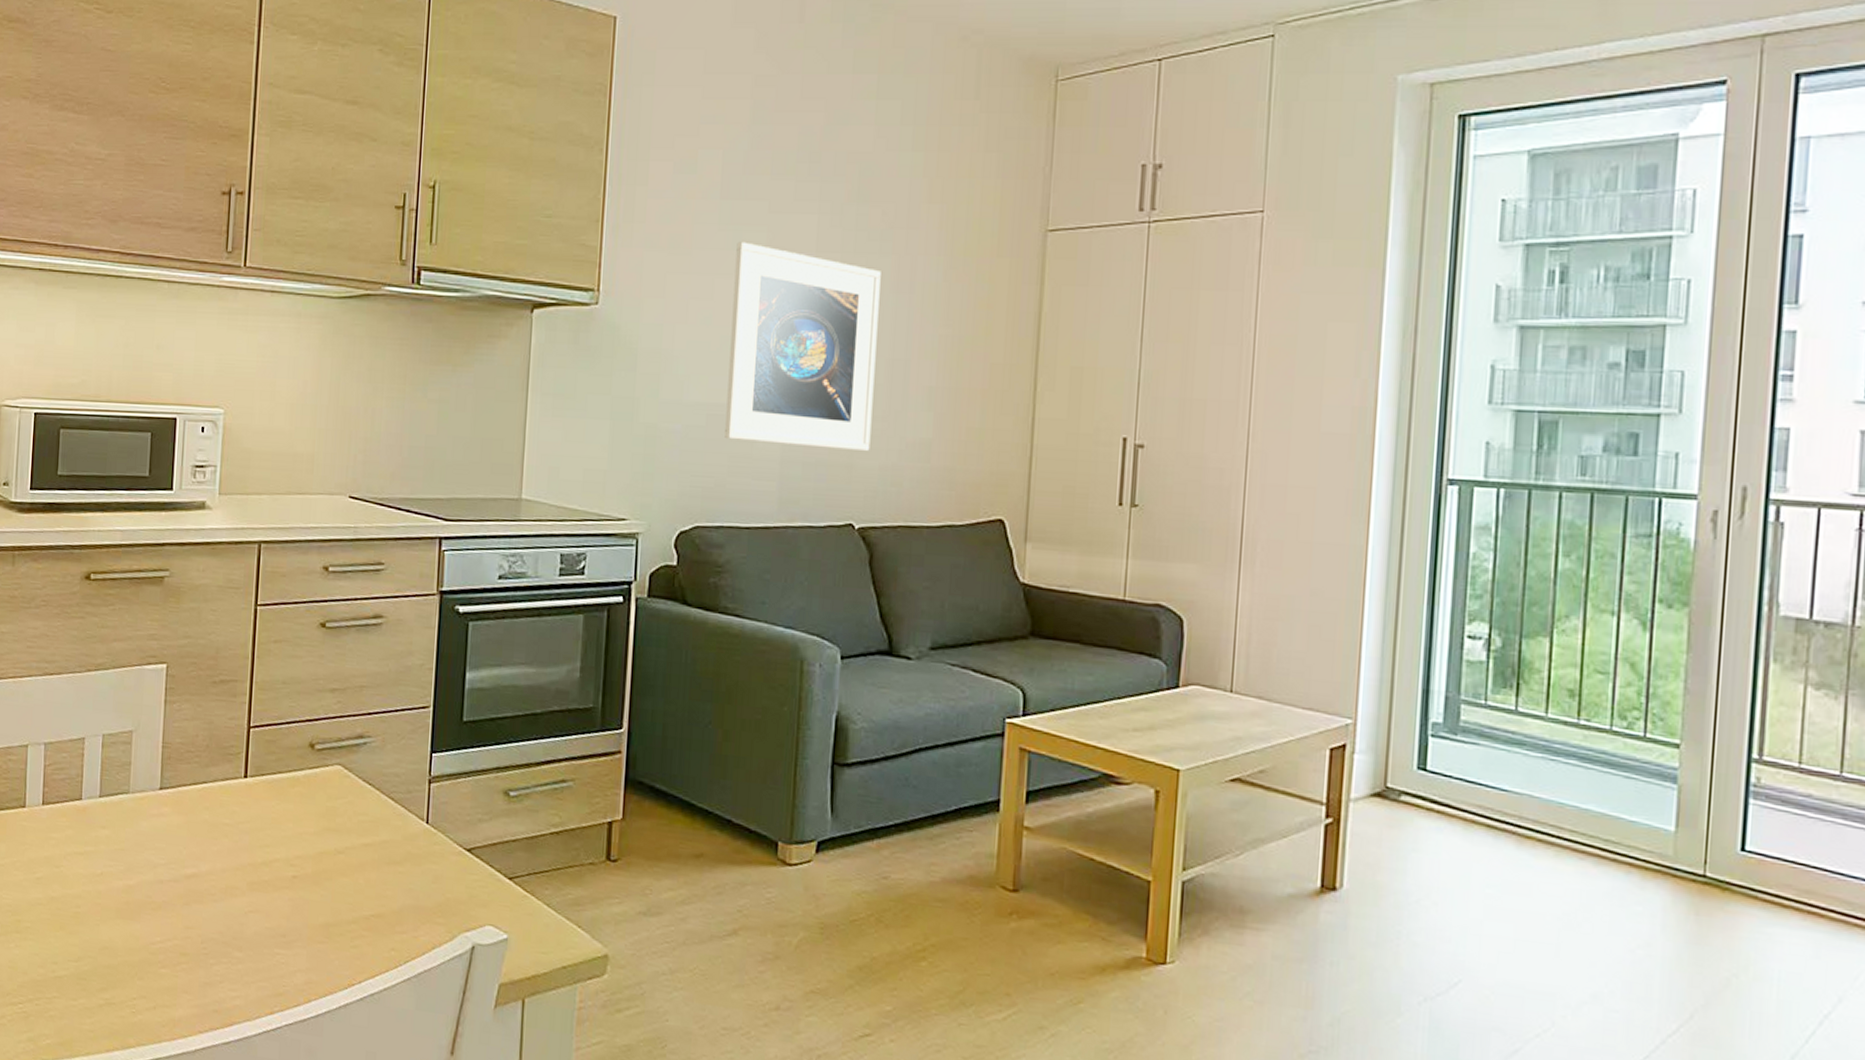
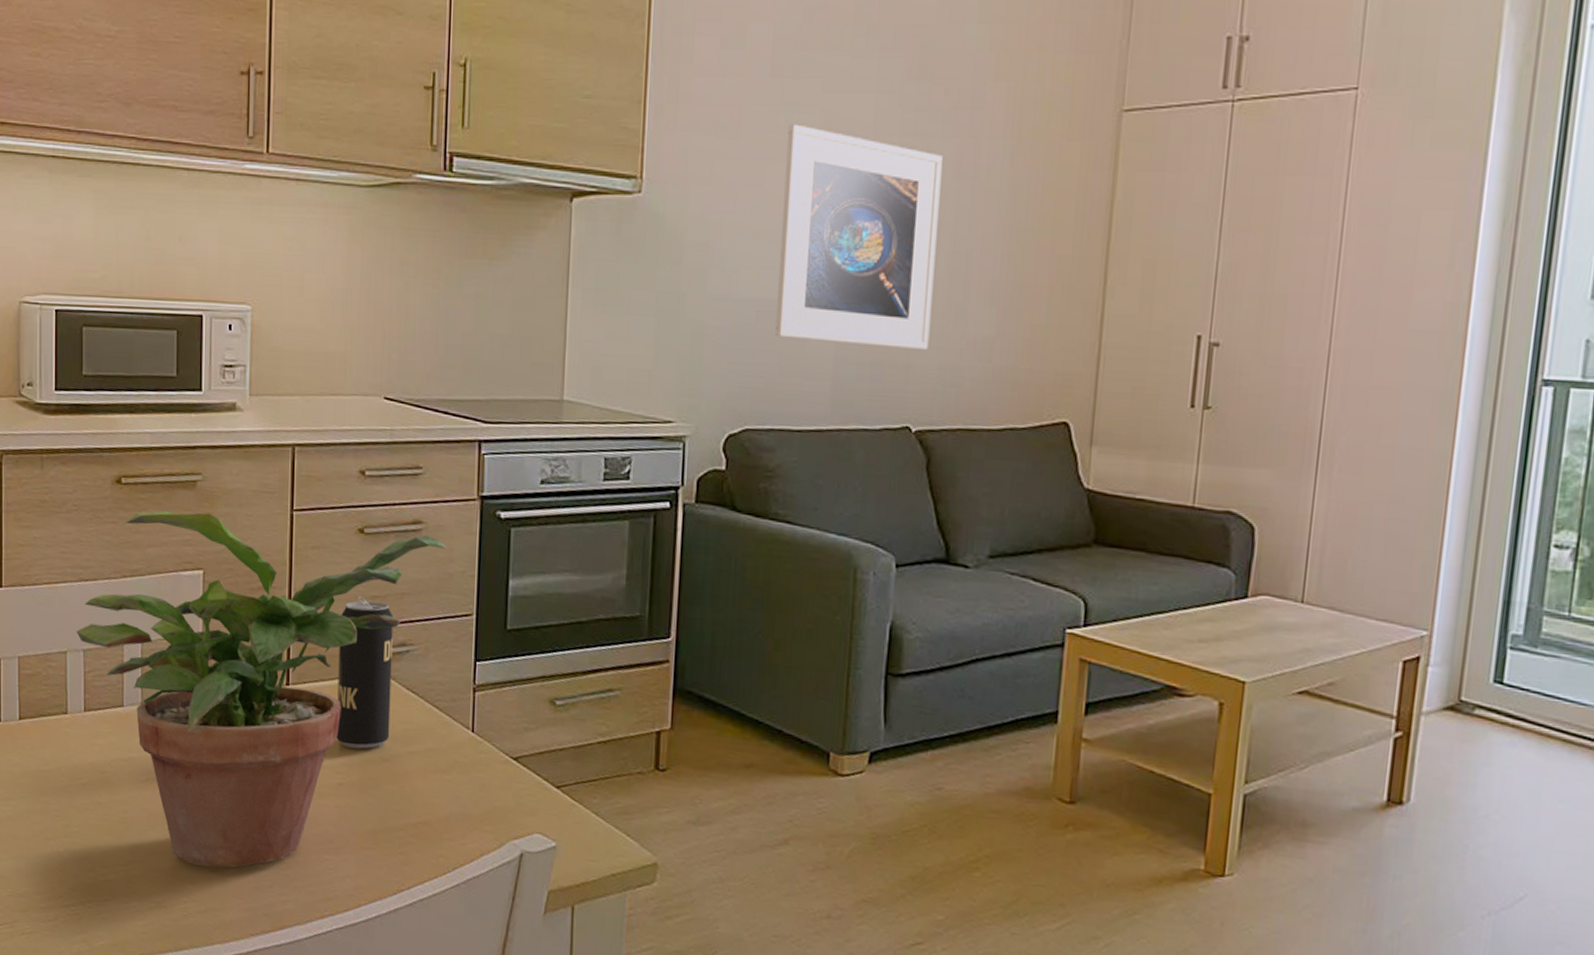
potted plant: none [38,605,407,963] -> present [76,510,448,868]
beverage can: none [292,689,352,842] -> present [336,596,394,749]

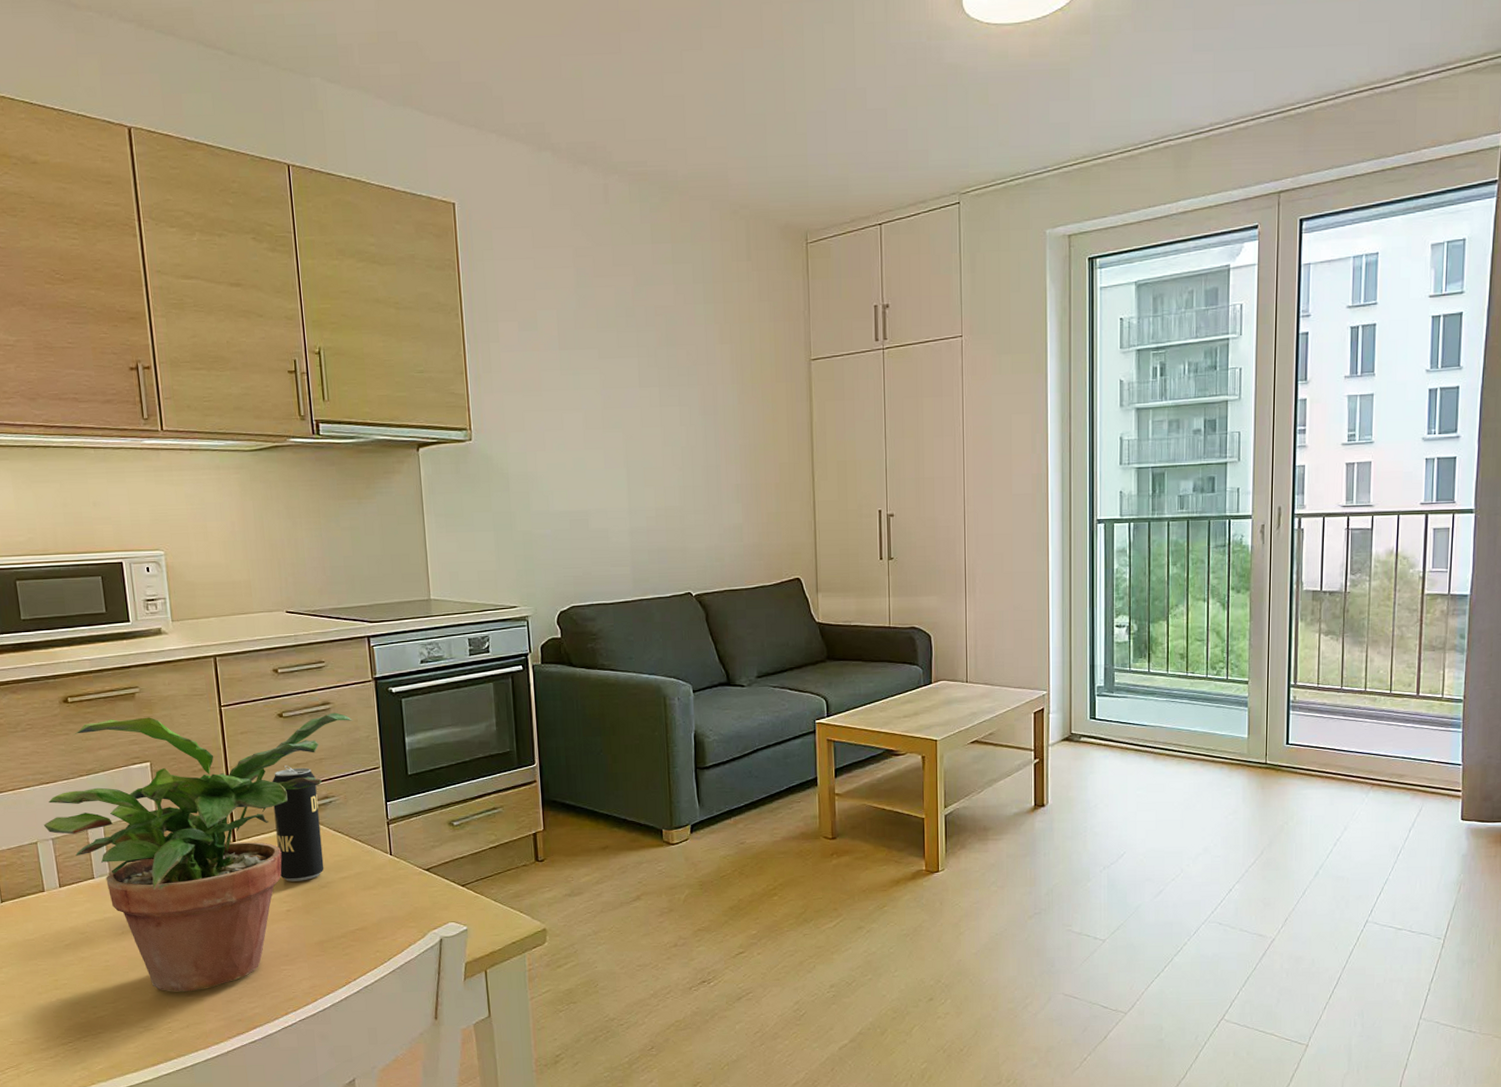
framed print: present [775,124,943,351] -> none [577,382,697,538]

